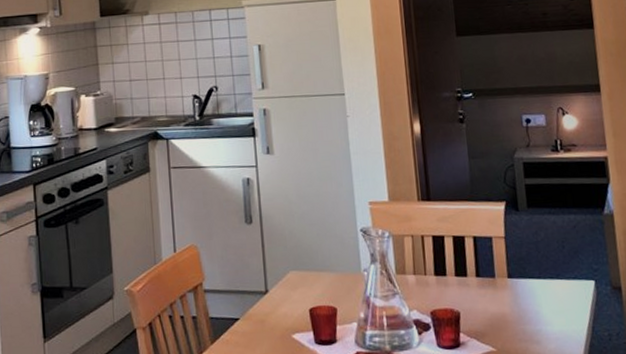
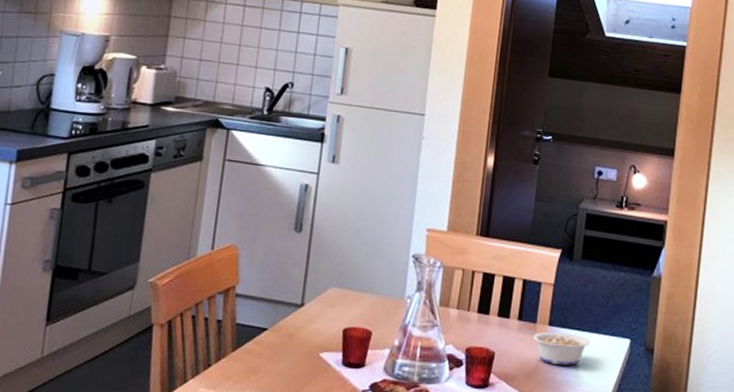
legume: none [482,283,554,316] -> present [522,328,590,365]

